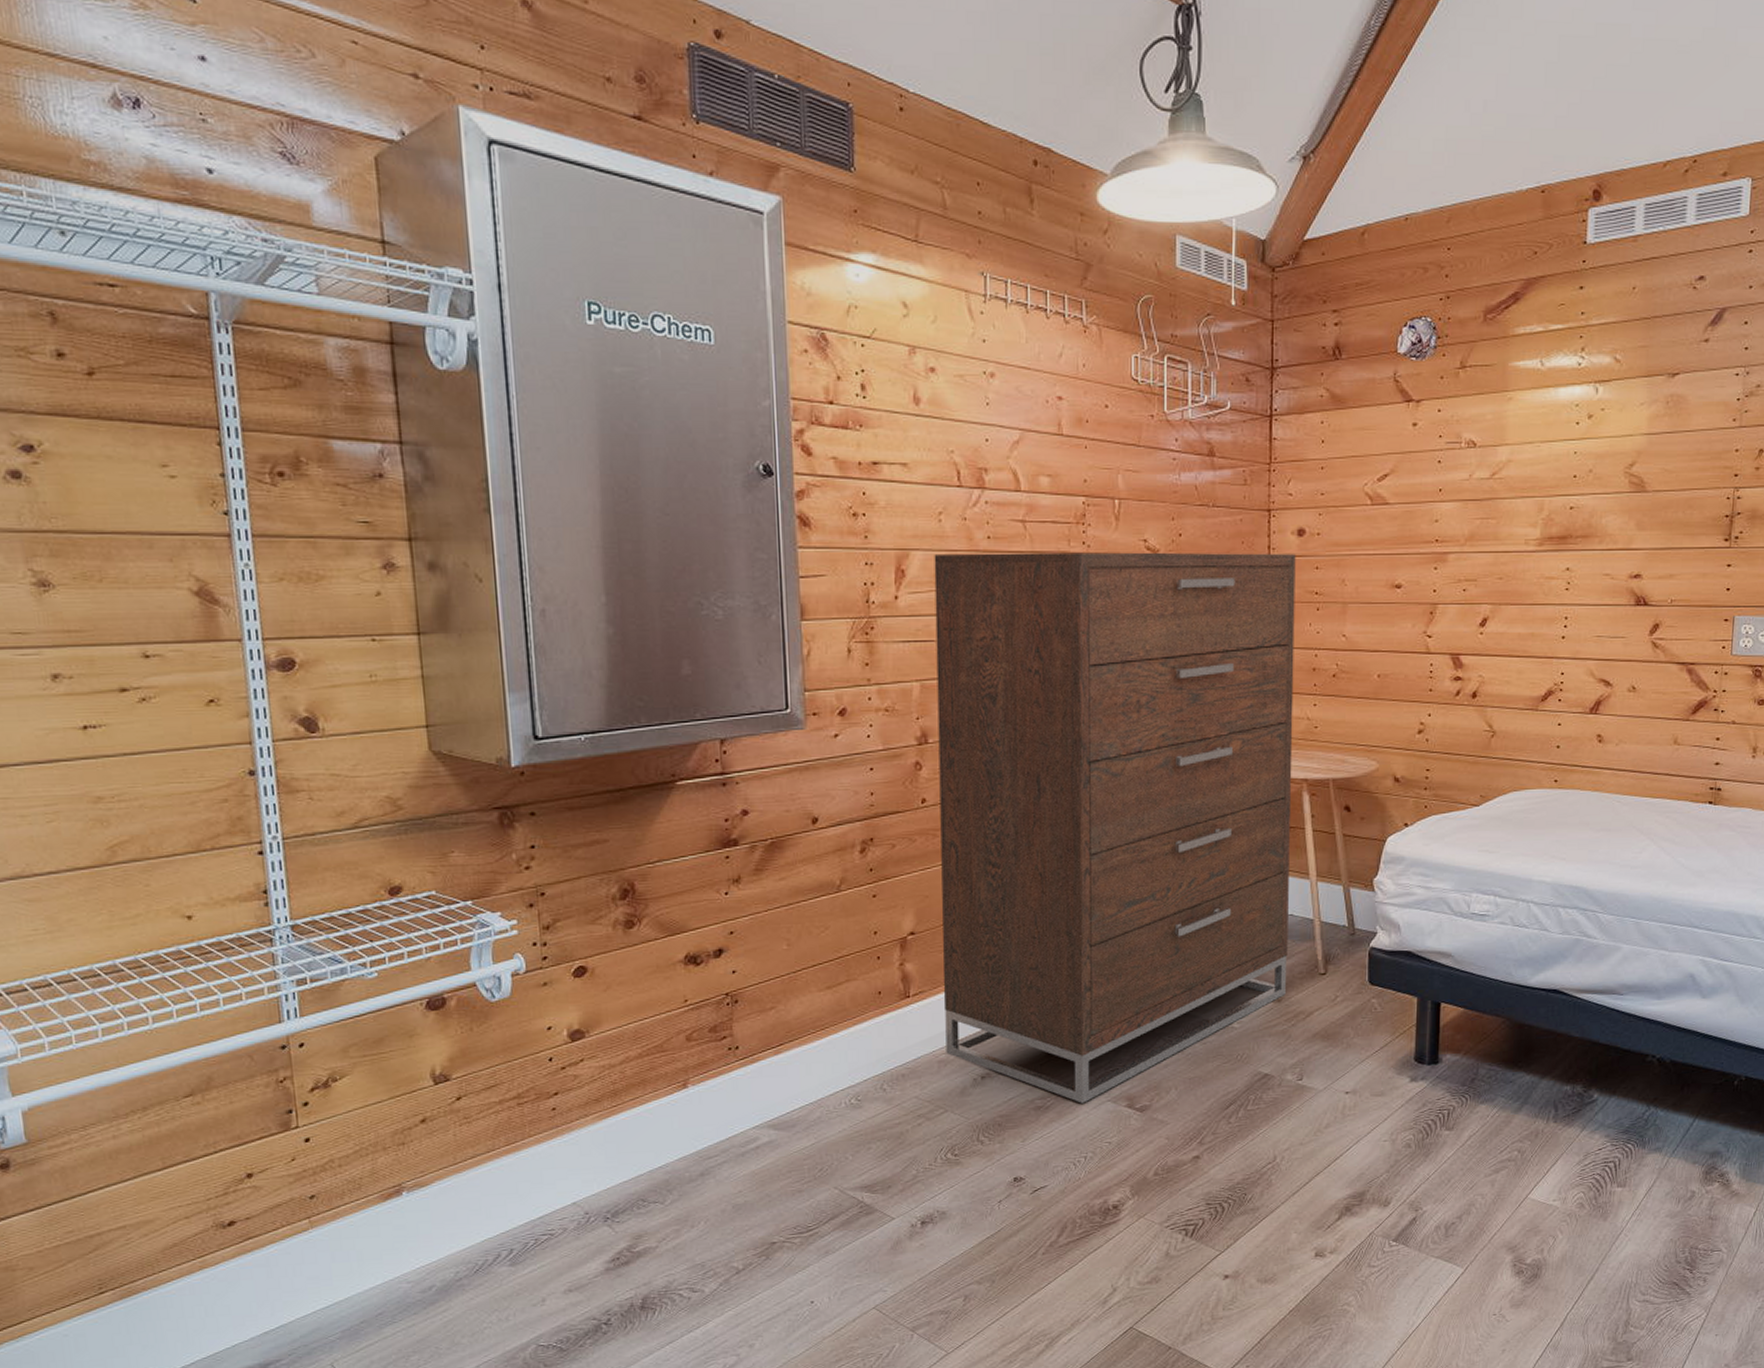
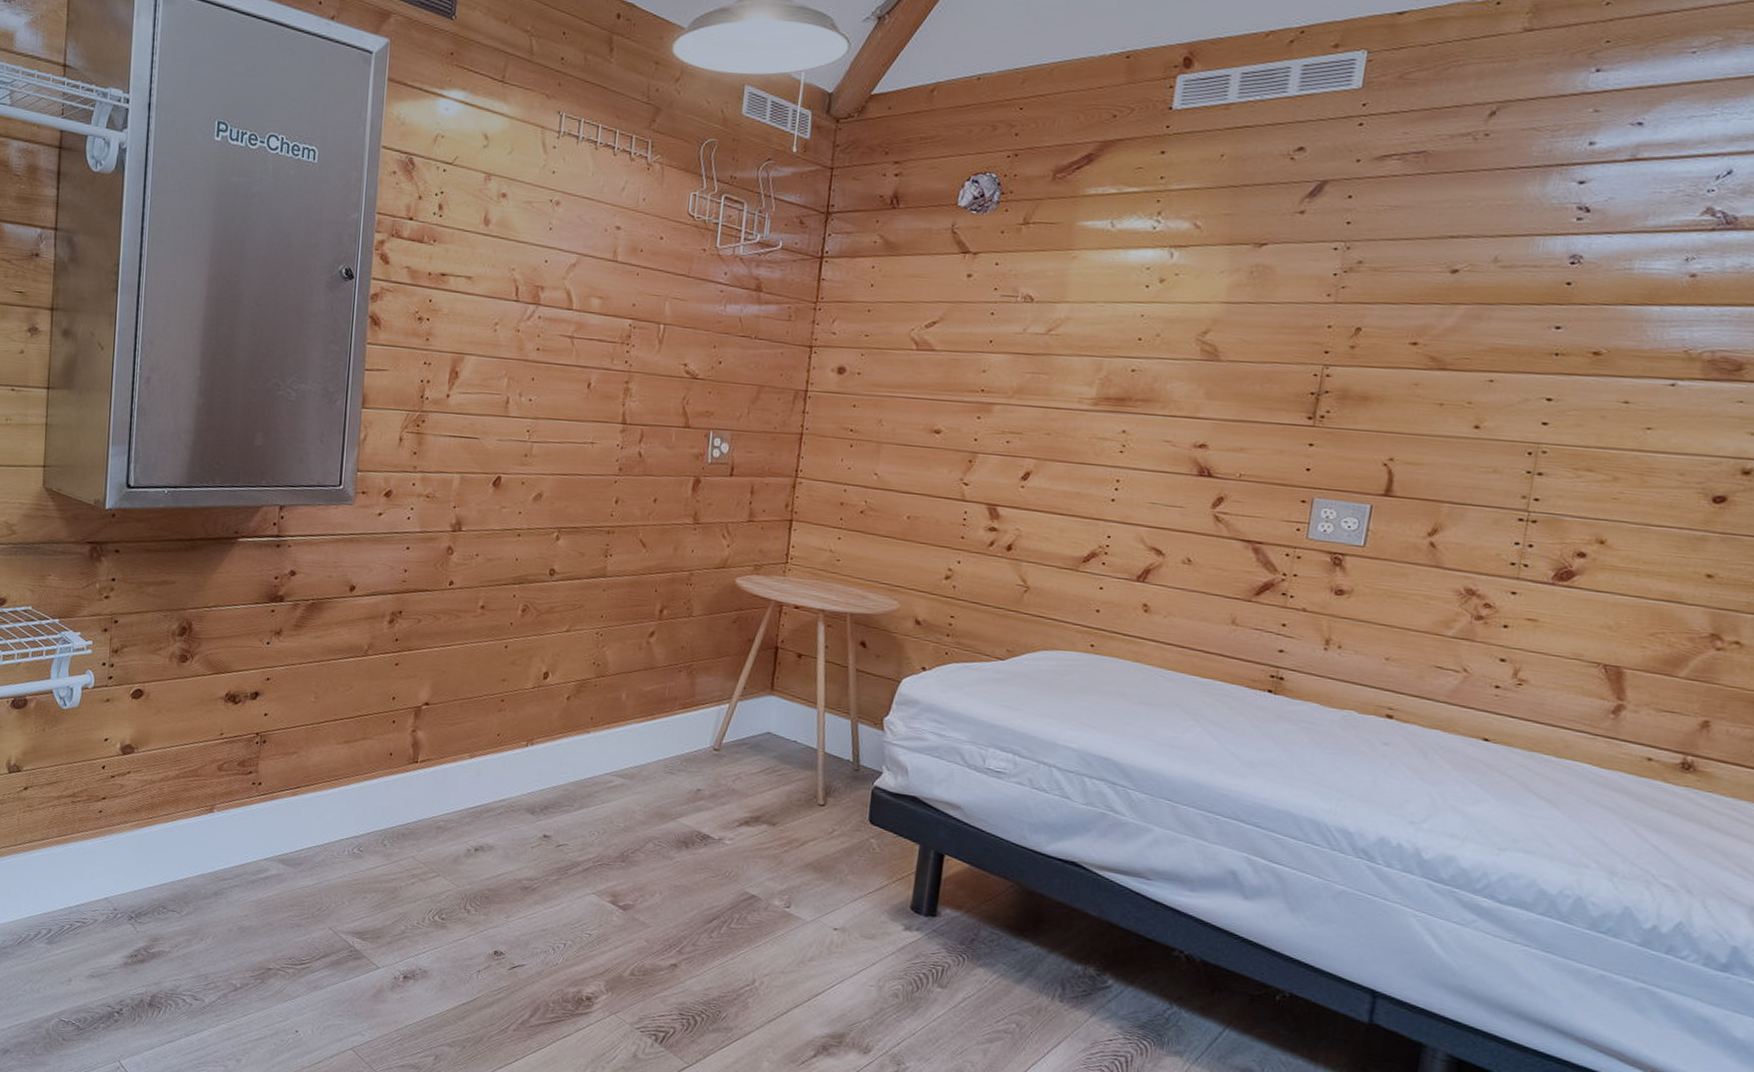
dresser: present [934,552,1296,1104] -> none [445,360,834,892]

